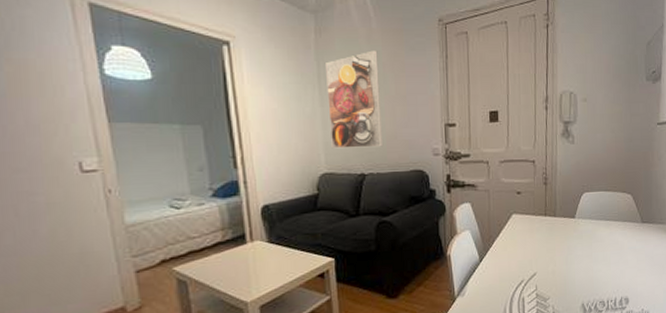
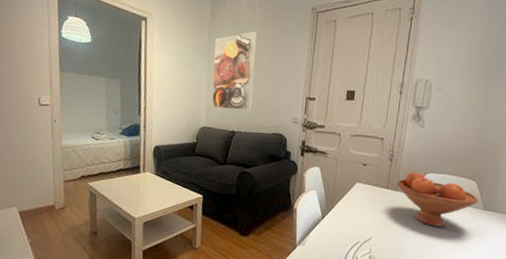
fruit bowl: none [554,192,636,249] -> present [396,171,479,227]

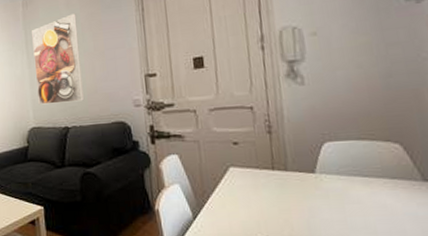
fruit bowl: present [396,171,479,227] -> none [284,142,412,213]

